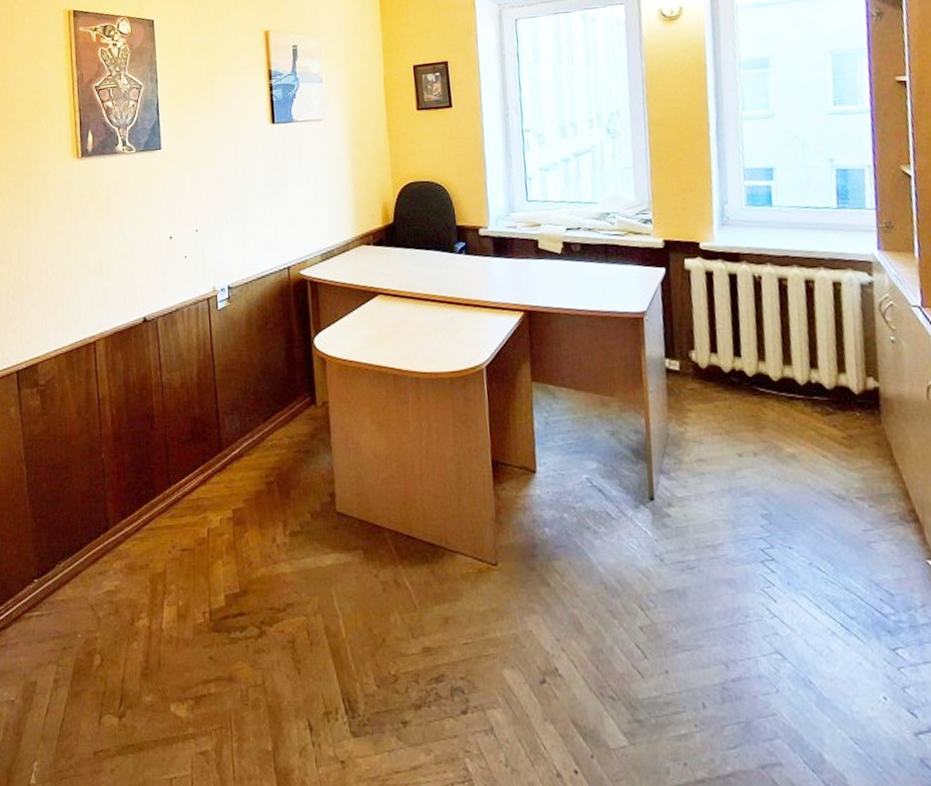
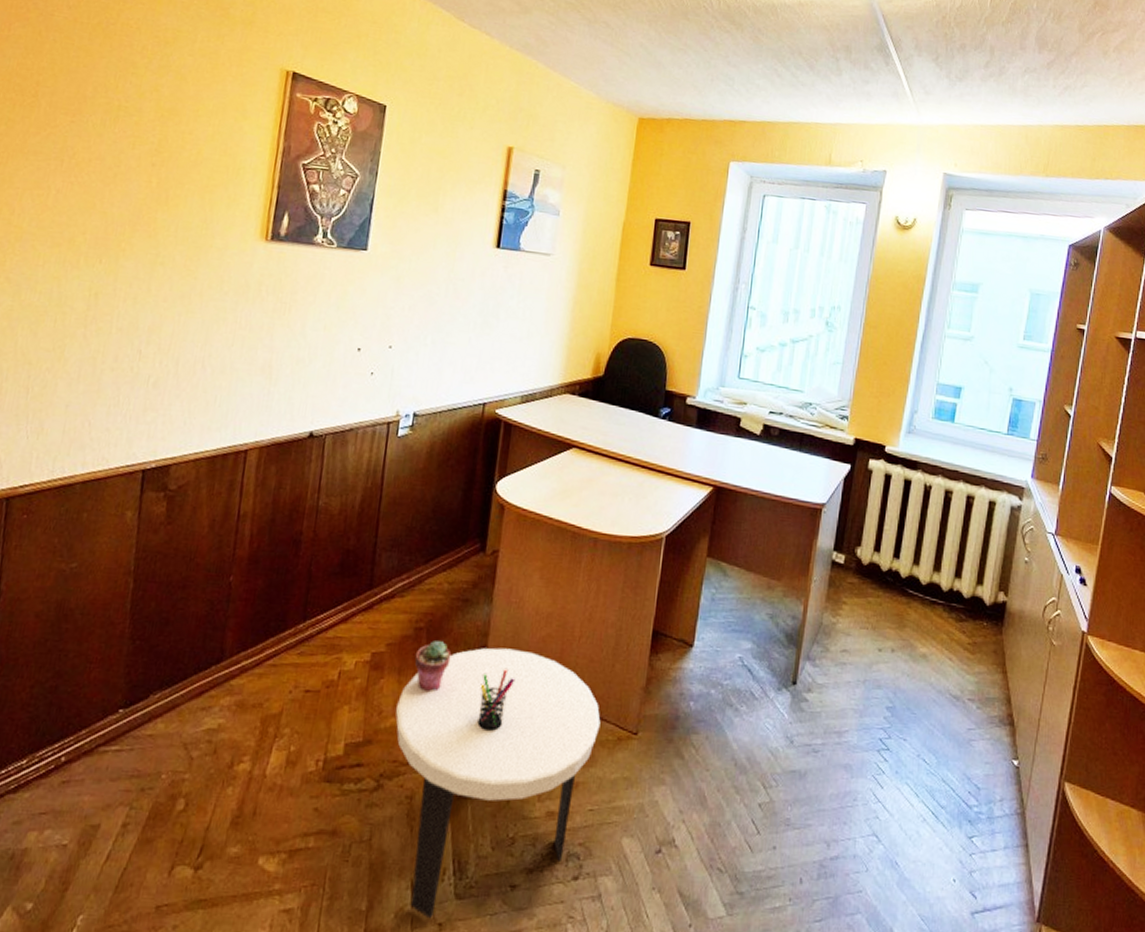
side table: none [263,493,459,757] -> present [395,648,601,919]
potted succulent: none [271,492,304,542] -> present [414,641,451,693]
pen holder: none [336,513,368,574] -> present [477,669,516,732]

